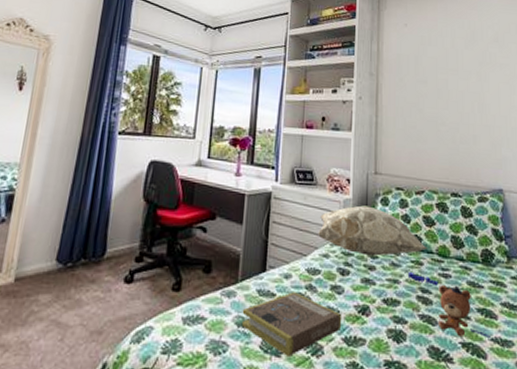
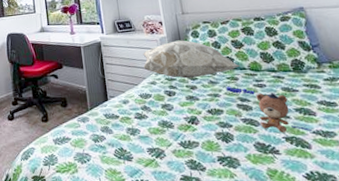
book: present [241,292,342,356] -> none [95,113,177,160]

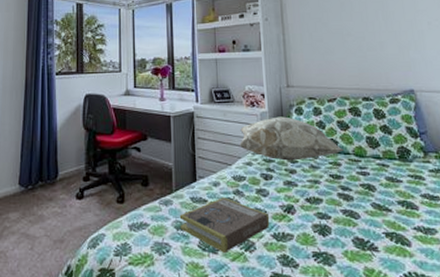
book: none [95,113,177,160] -> present [179,197,270,253]
teddy bear: present [226,87,312,133] -> none [328,173,413,228]

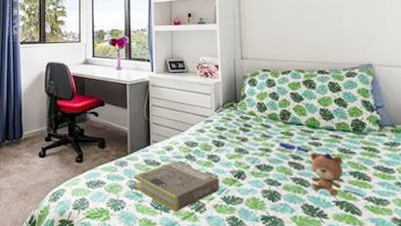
decorative pillow: present [240,116,344,161] -> none [193,87,296,130]
teddy bear: none [328,173,413,228] -> present [279,142,364,197]

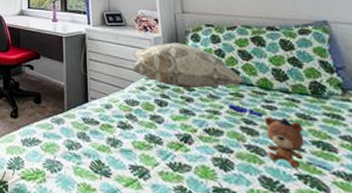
book: present [134,161,220,212] -> none [71,120,165,177]
decorative pillow: none [193,87,296,130] -> present [132,42,246,89]

